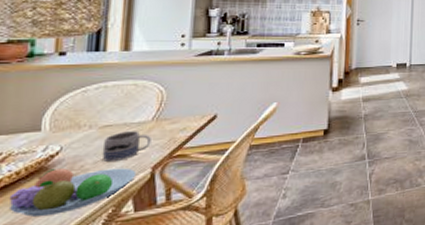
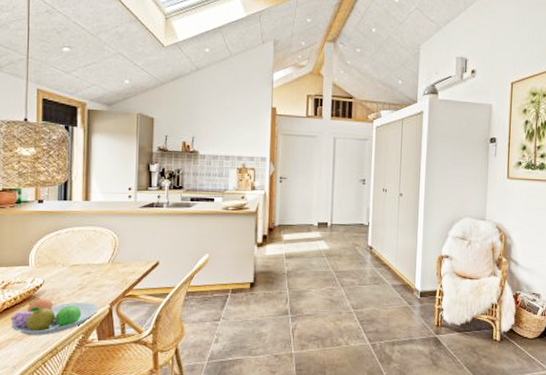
mug: present [102,131,151,162] -> none [72,271,108,296]

